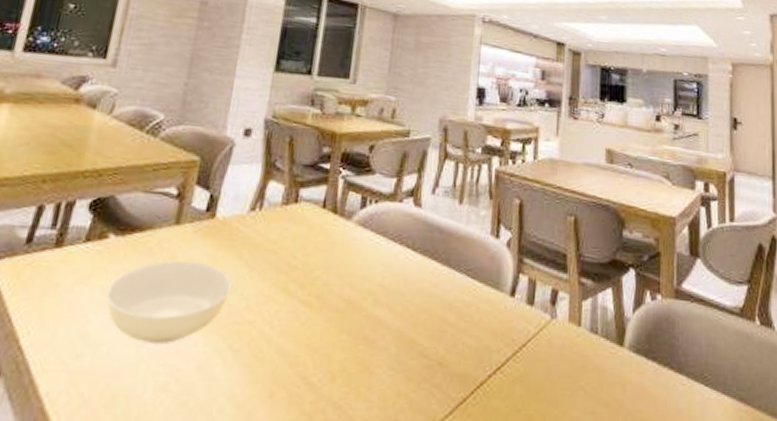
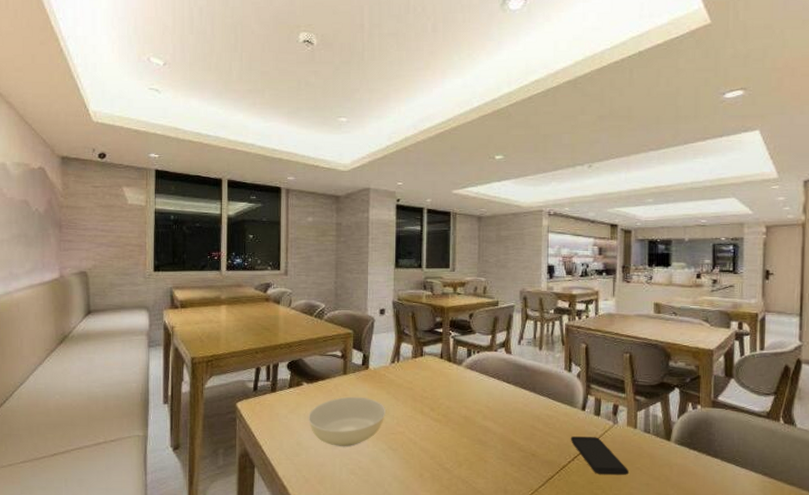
mobile phone: none [492,336,569,398] -> present [570,436,628,475]

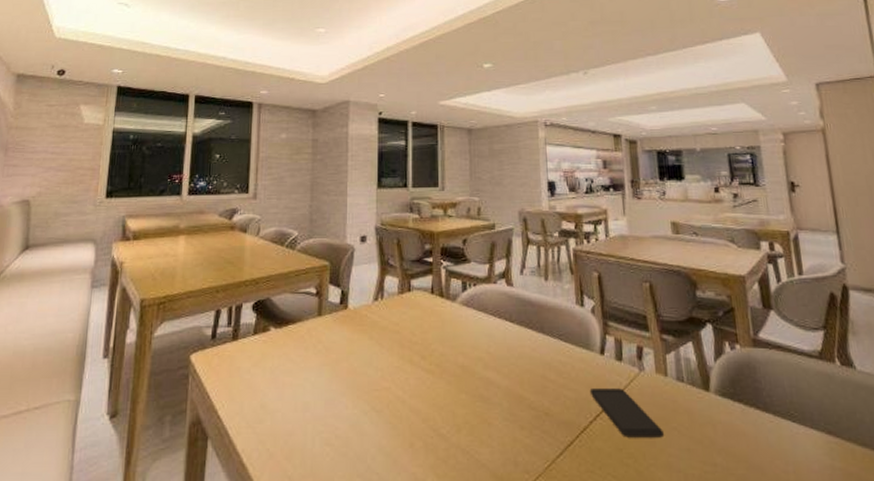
bowl: present [307,396,387,446] -> none [274,343,369,408]

